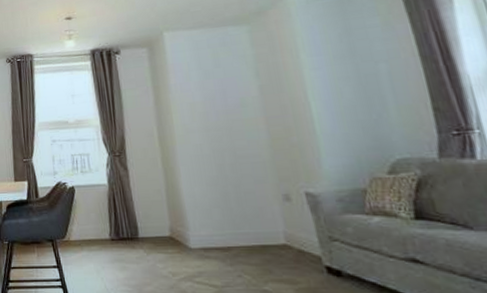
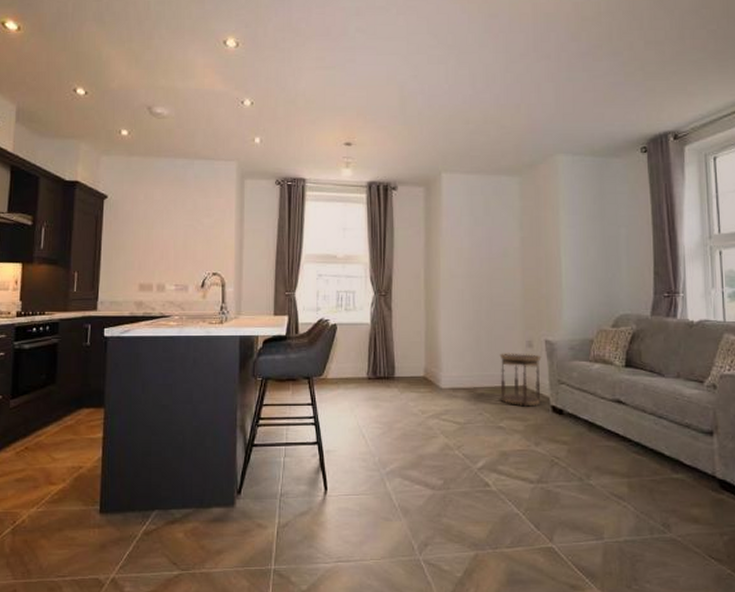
side table: none [252,207,311,268] -> present [499,353,542,407]

